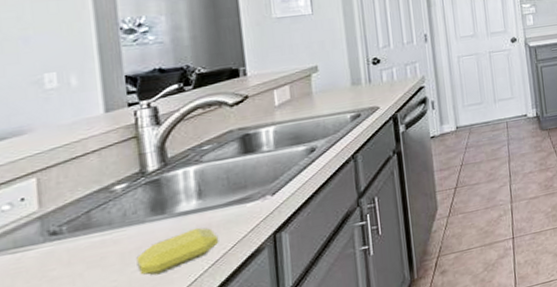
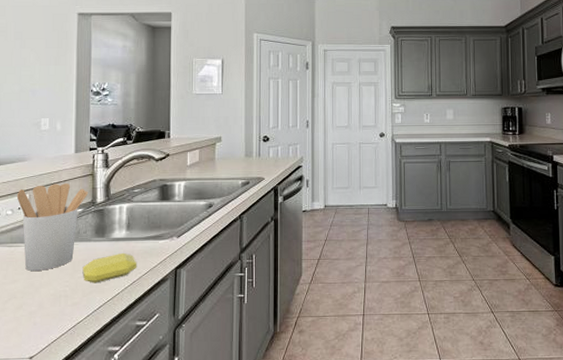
utensil holder: none [15,154,134,280] -> present [16,183,89,271]

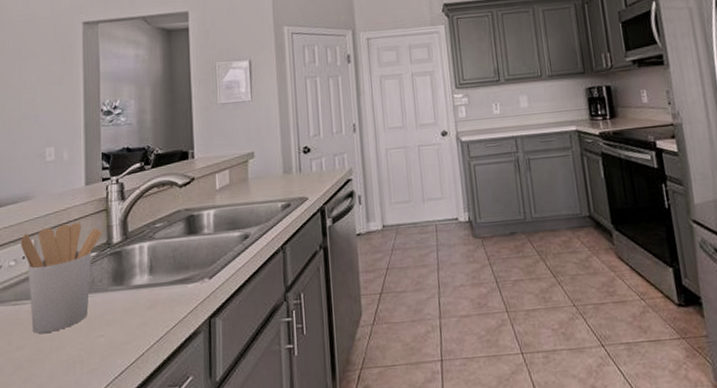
soap bar: present [82,252,137,284] -> none [99,302,164,344]

